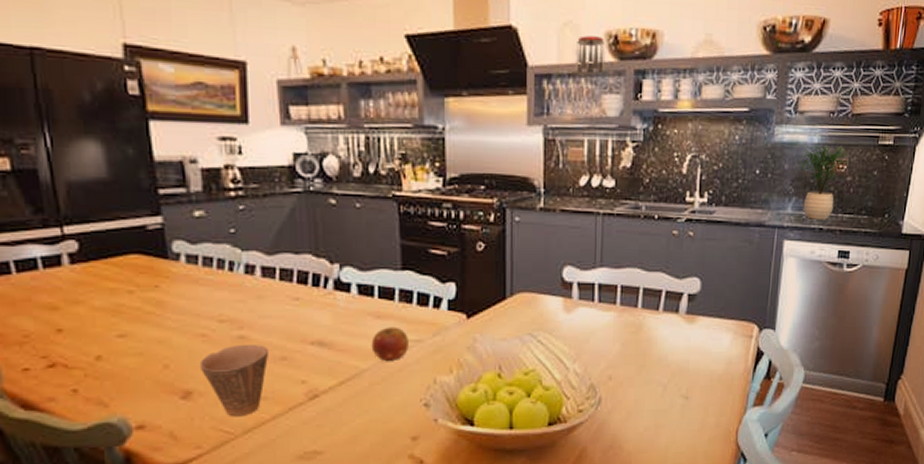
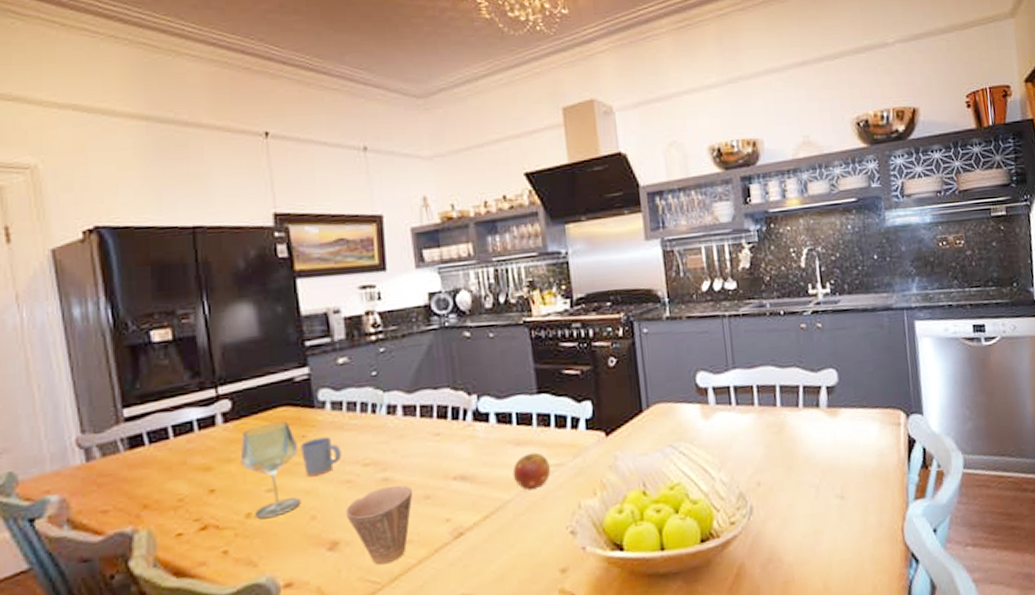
wine glass: none [88,269,153,363] -> present [240,421,300,519]
mug: none [153,289,197,327] -> present [301,436,342,477]
jar: present [575,35,606,75] -> none [683,151,713,187]
potted plant: present [798,145,851,220] -> none [914,222,967,297]

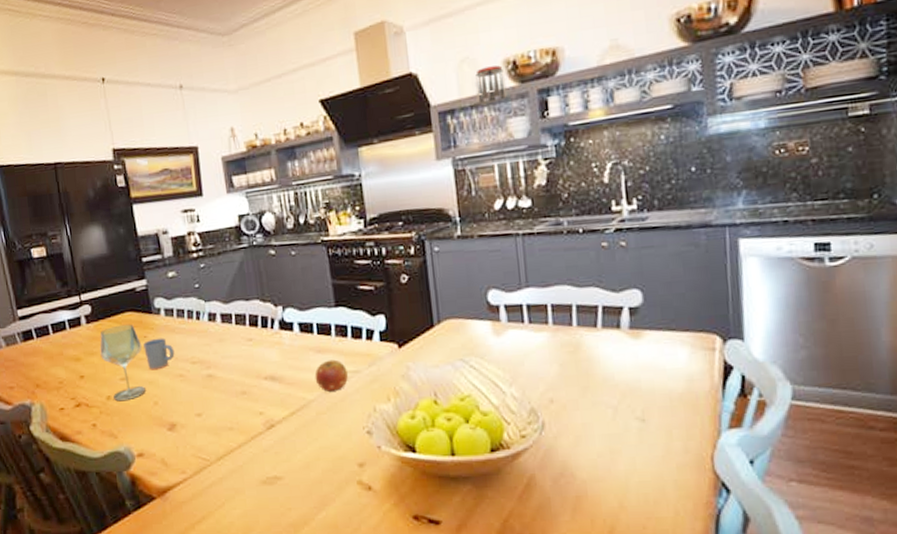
cup: present [345,485,413,565] -> none [179,381,232,446]
jar: none [683,151,713,187] -> present [475,65,507,104]

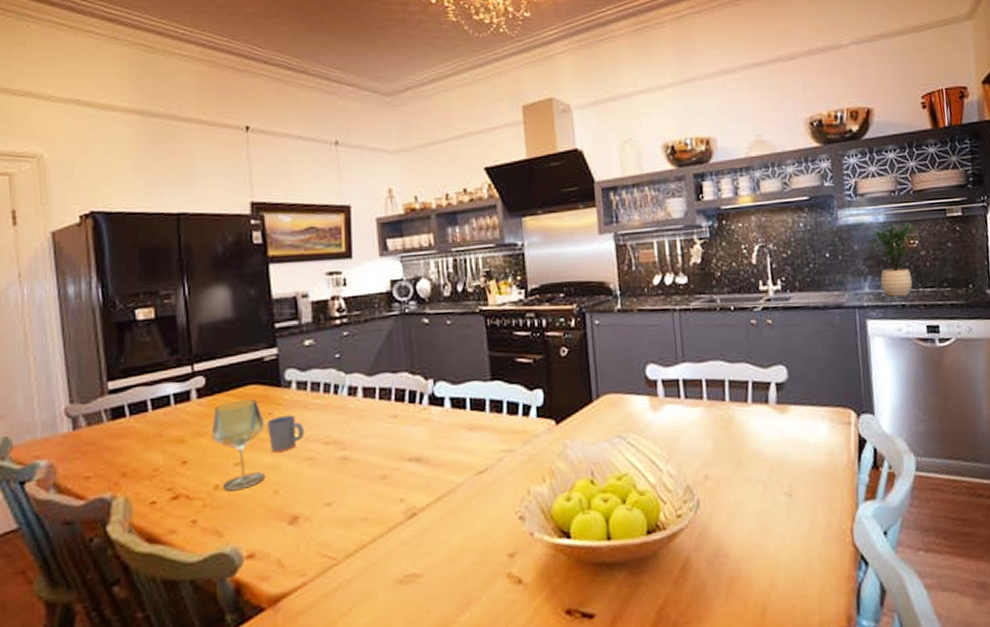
fruit: present [314,359,348,392] -> none [465,437,501,474]
jar: present [475,65,507,104] -> none [637,149,666,183]
potted plant: none [743,126,814,212] -> present [867,222,922,297]

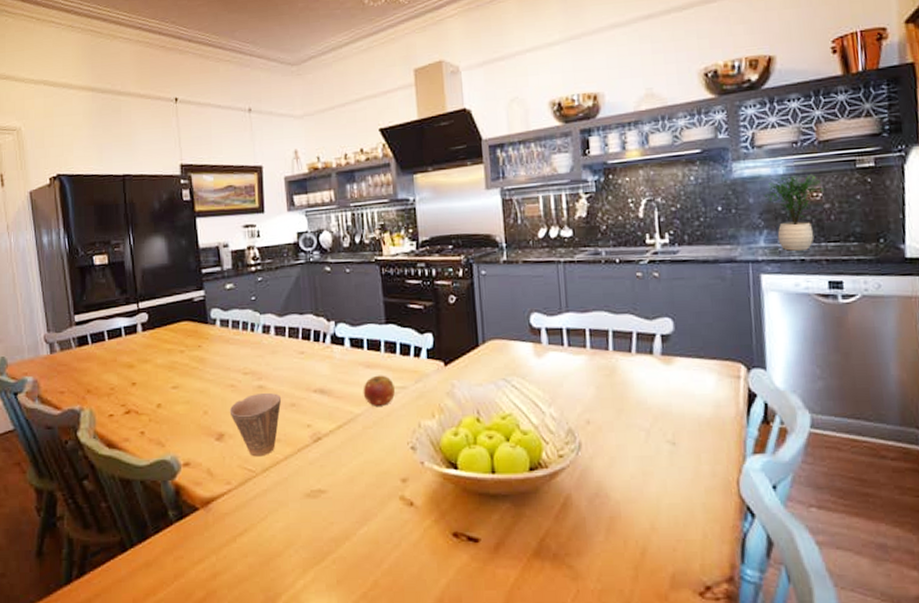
wine glass: present [211,399,266,492] -> none [154,333,196,410]
mug: present [267,414,305,453] -> none [197,348,228,380]
cup: none [306,464,370,541] -> present [229,392,282,457]
fruit: none [465,437,501,474] -> present [363,375,395,406]

